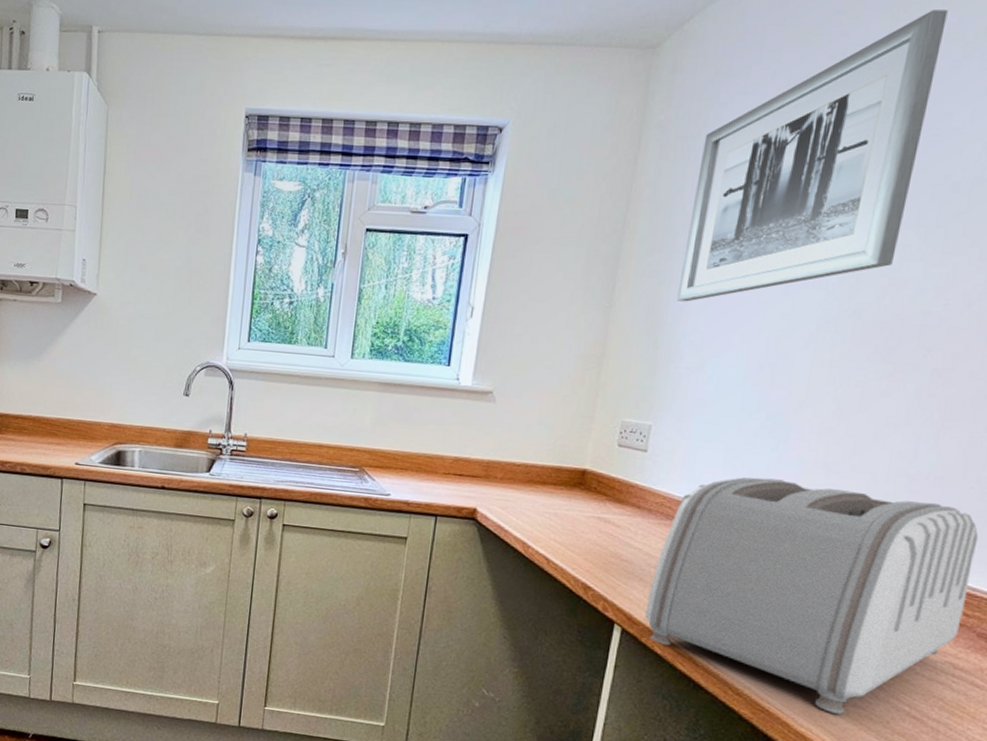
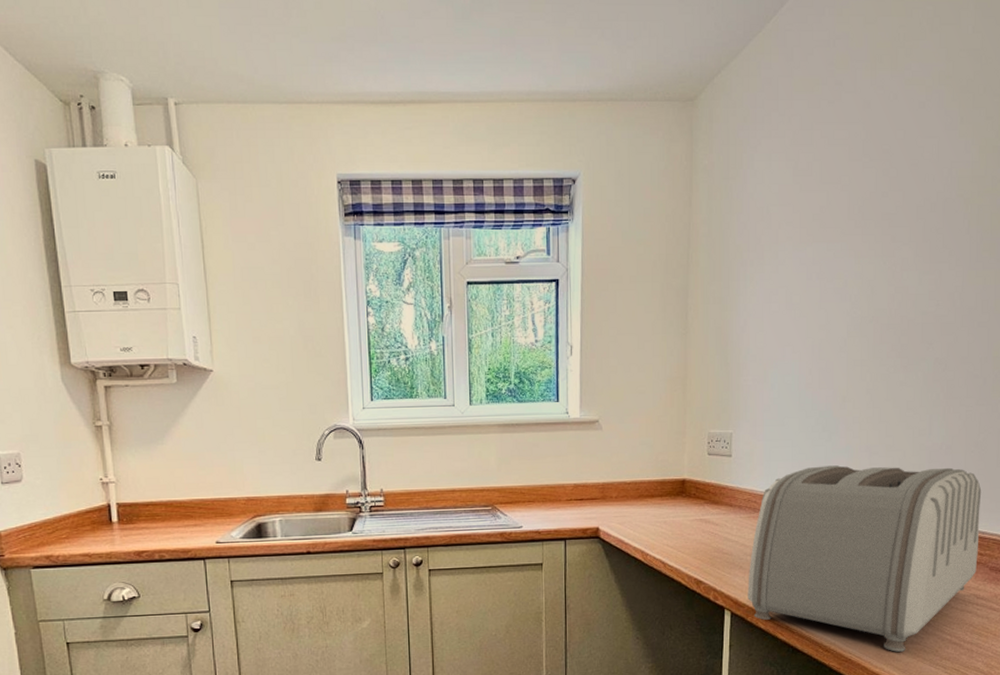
wall art: present [676,10,948,302] -> none [738,60,911,323]

